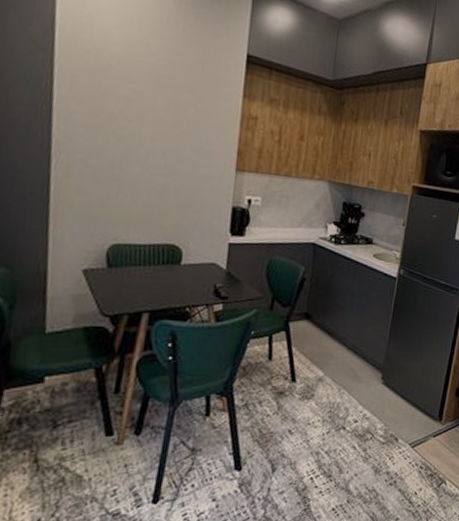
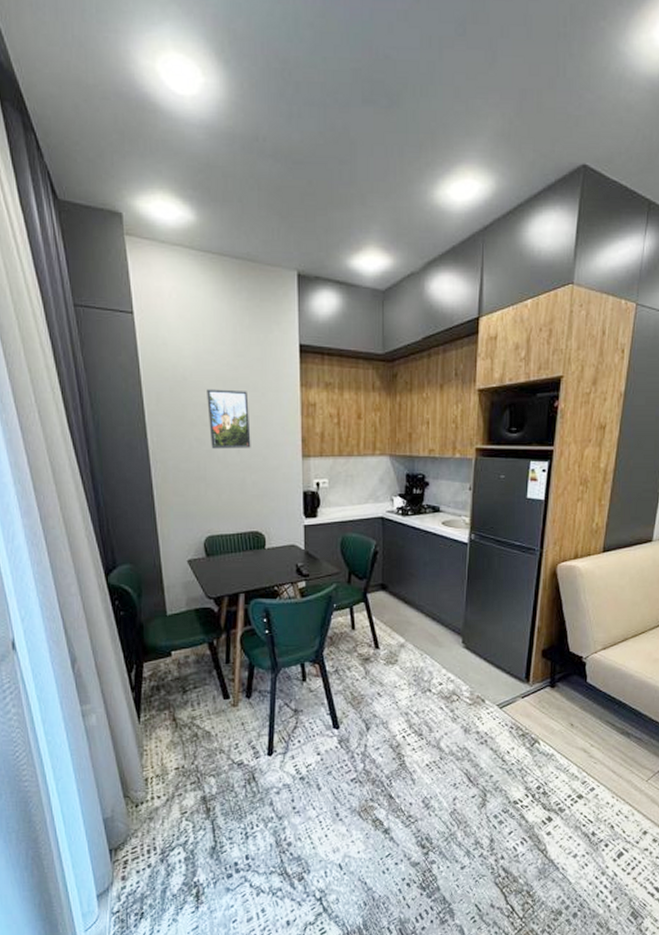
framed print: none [131,82,183,153] -> present [207,389,251,449]

